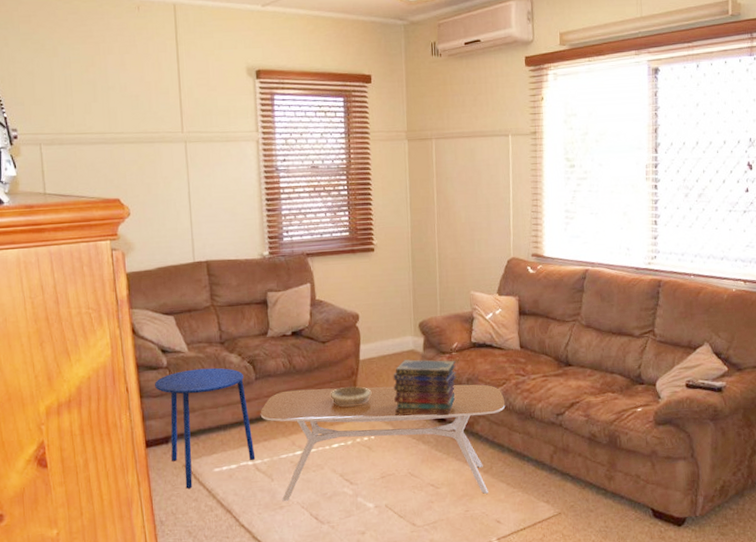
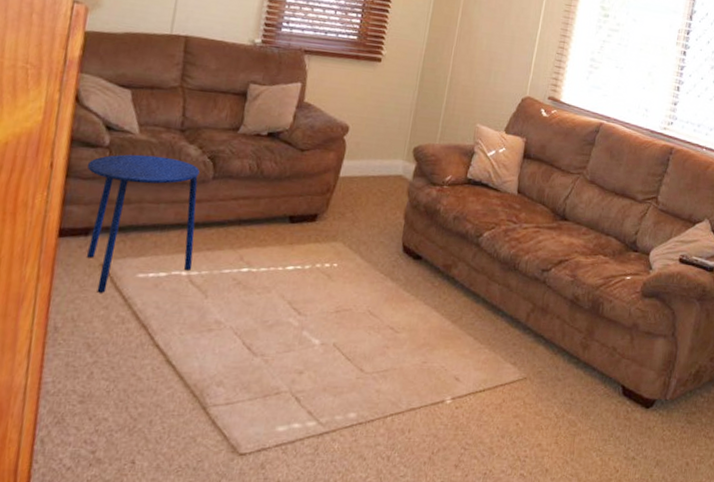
coffee table: present [260,384,506,501] -> none [209,197,491,346]
decorative bowl: present [330,385,372,407] -> none [296,204,345,228]
book stack: present [393,359,457,416] -> none [365,185,446,254]

